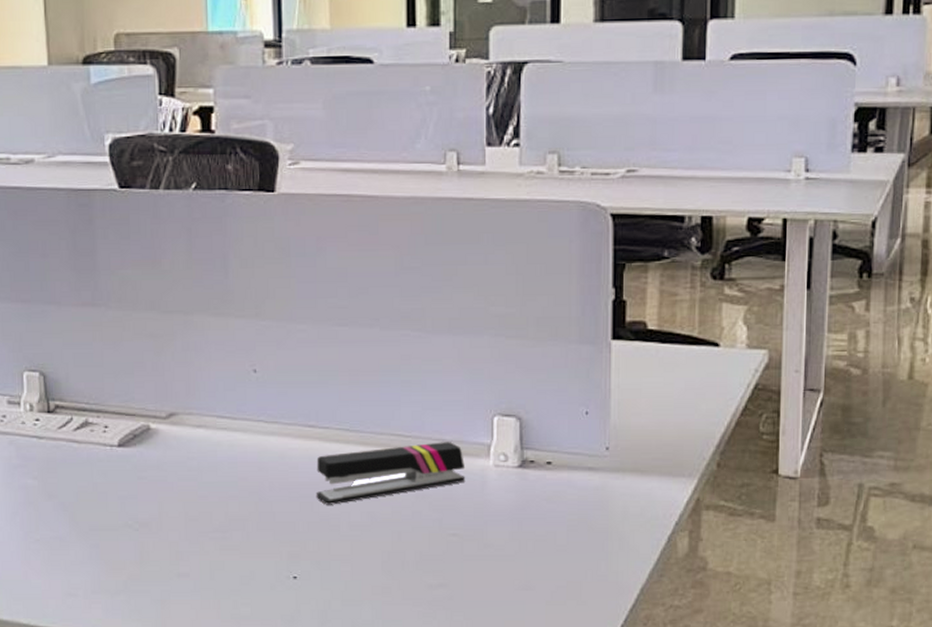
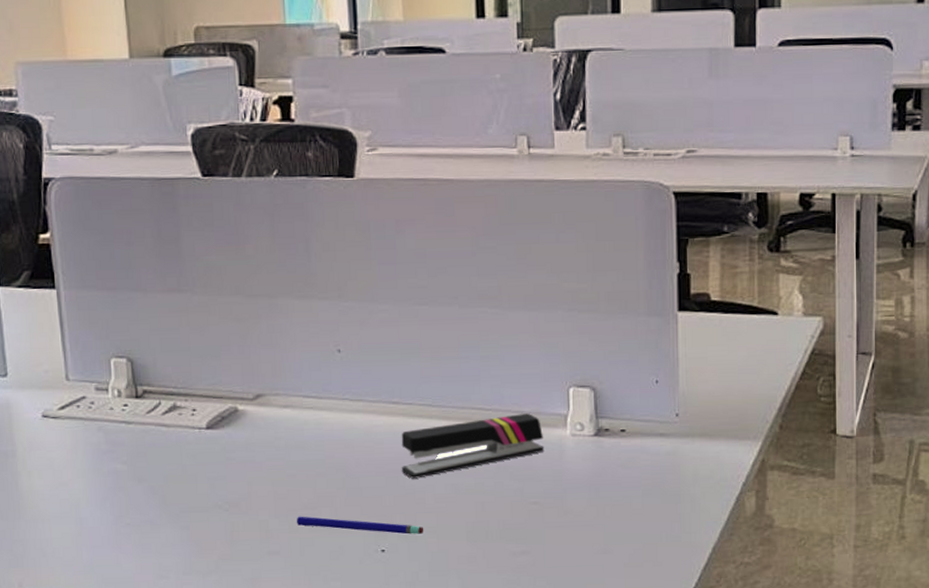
pen: none [207,539,338,562] -> present [296,516,424,535]

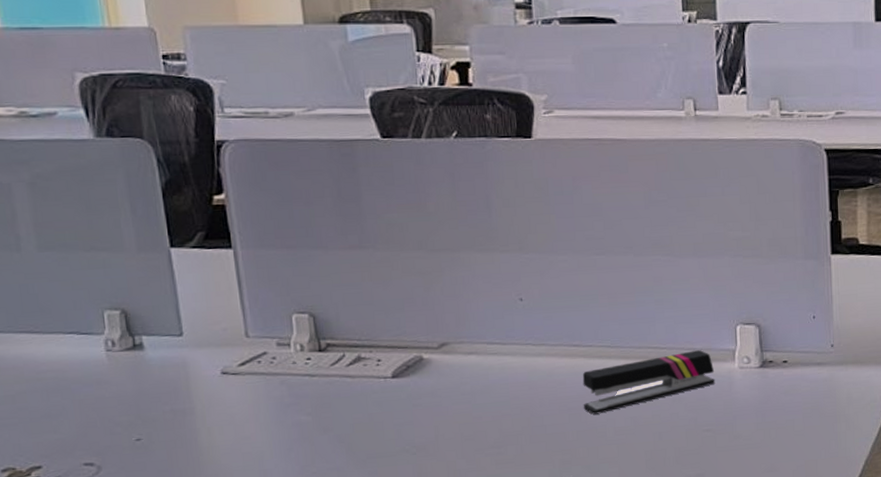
pen: present [296,516,424,535] -> none [483,454,606,466]

